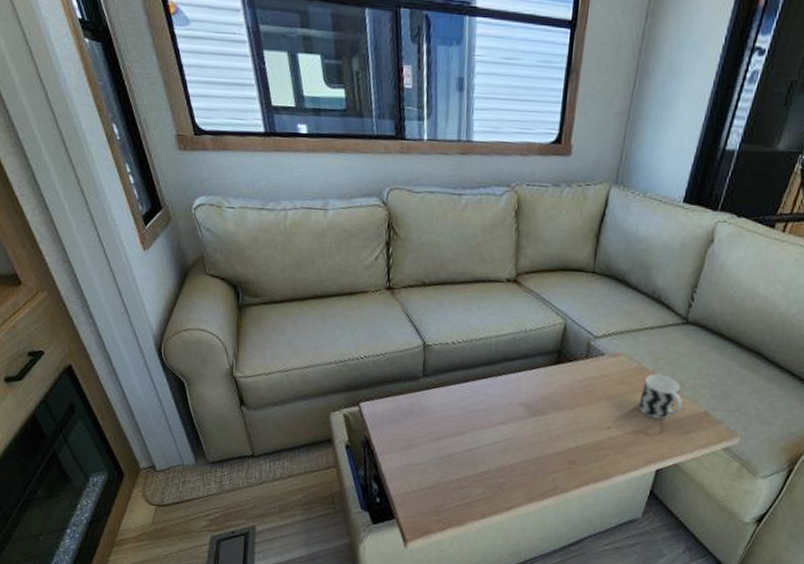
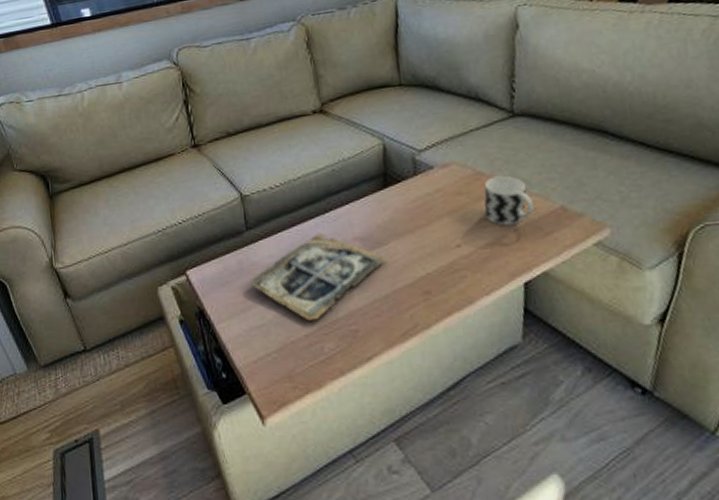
magazine: none [415,392,542,468] -> present [248,233,385,321]

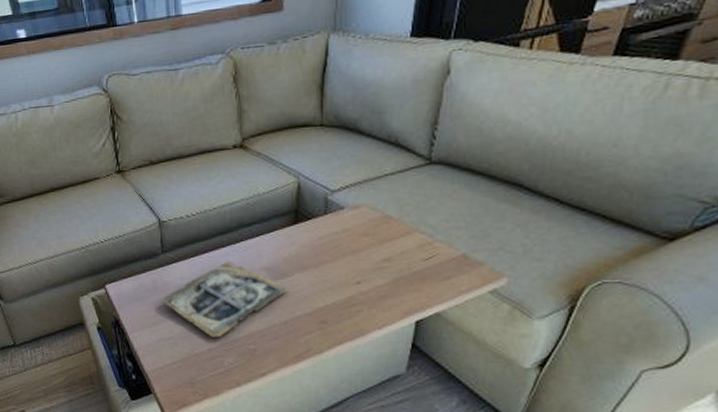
cup: present [483,175,535,226] -> none [388,221,437,268]

